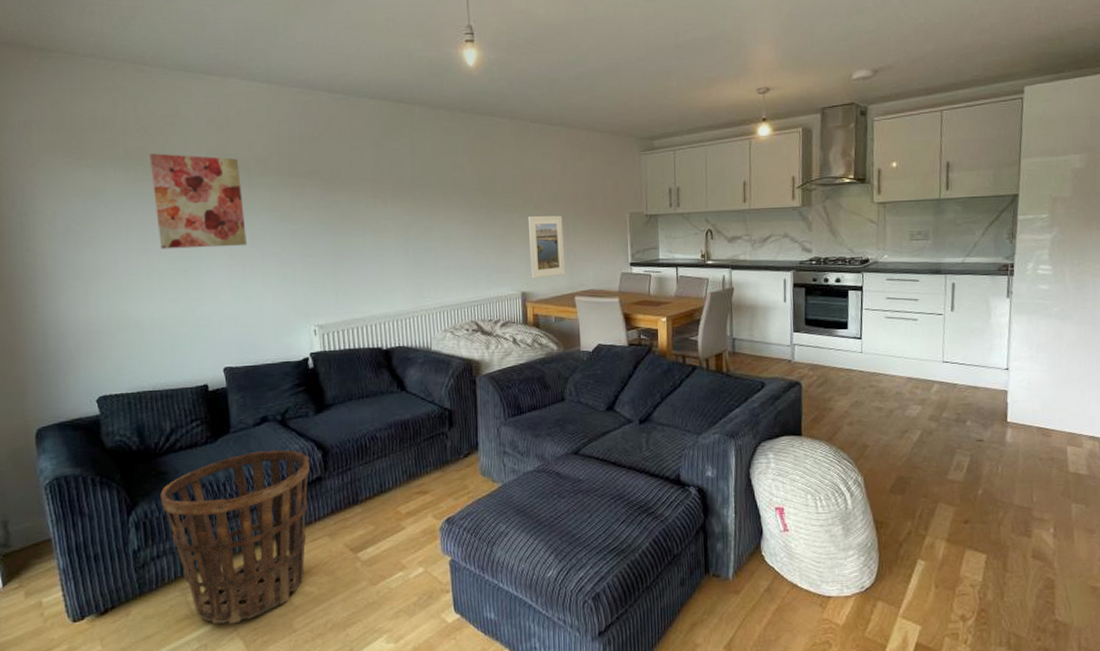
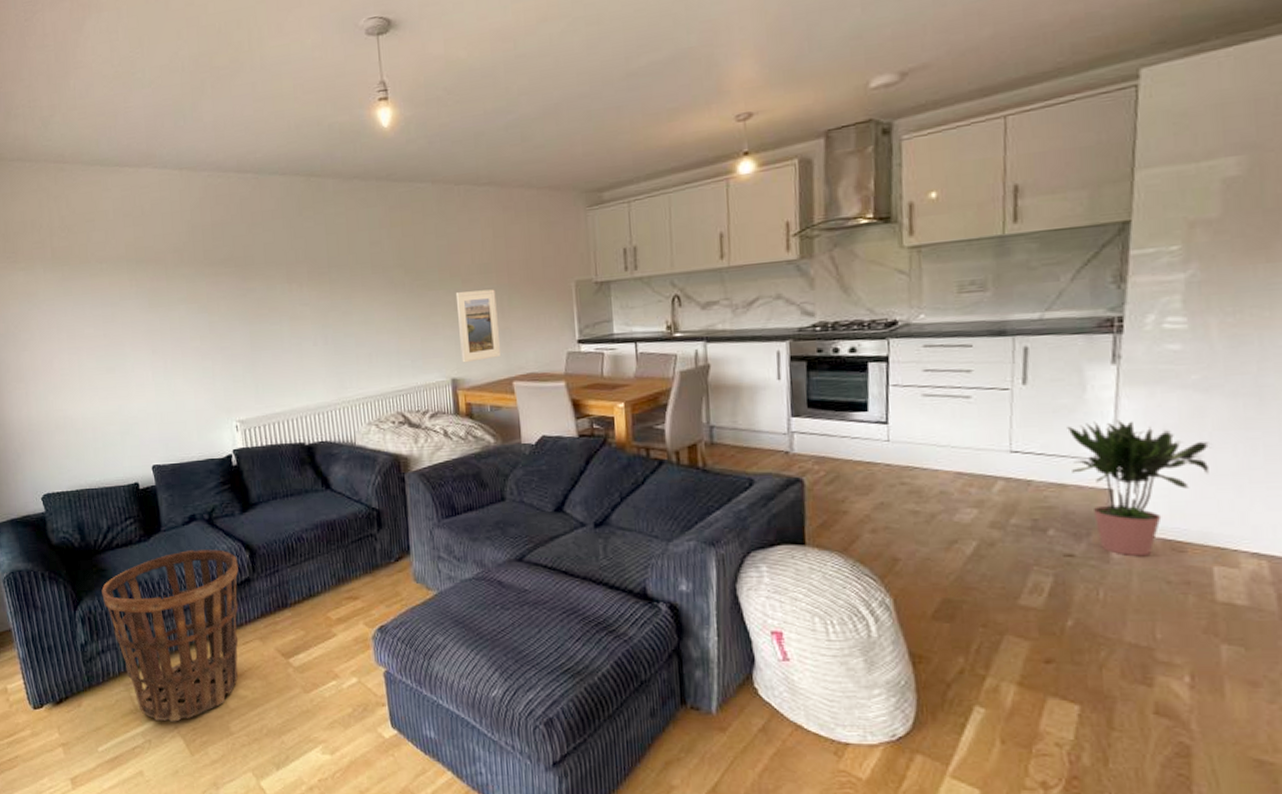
wall art: present [149,153,248,249] -> none [74,251,168,348]
potted plant: none [979,339,1066,441] -> present [1067,420,1211,557]

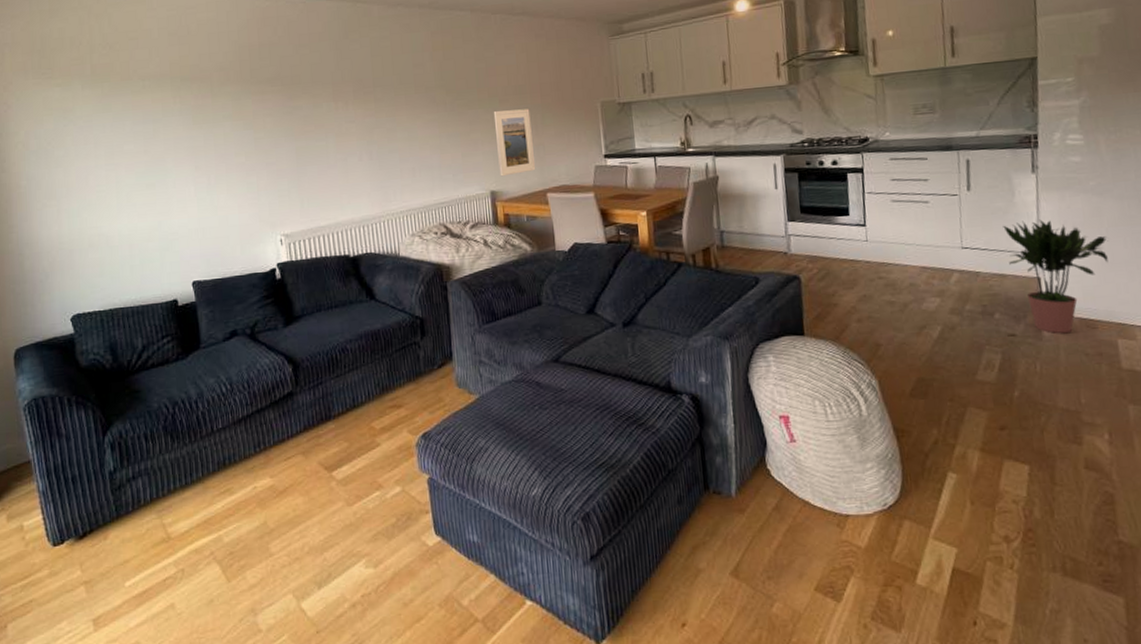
basket: present [101,549,239,722] -> none [134,364,281,548]

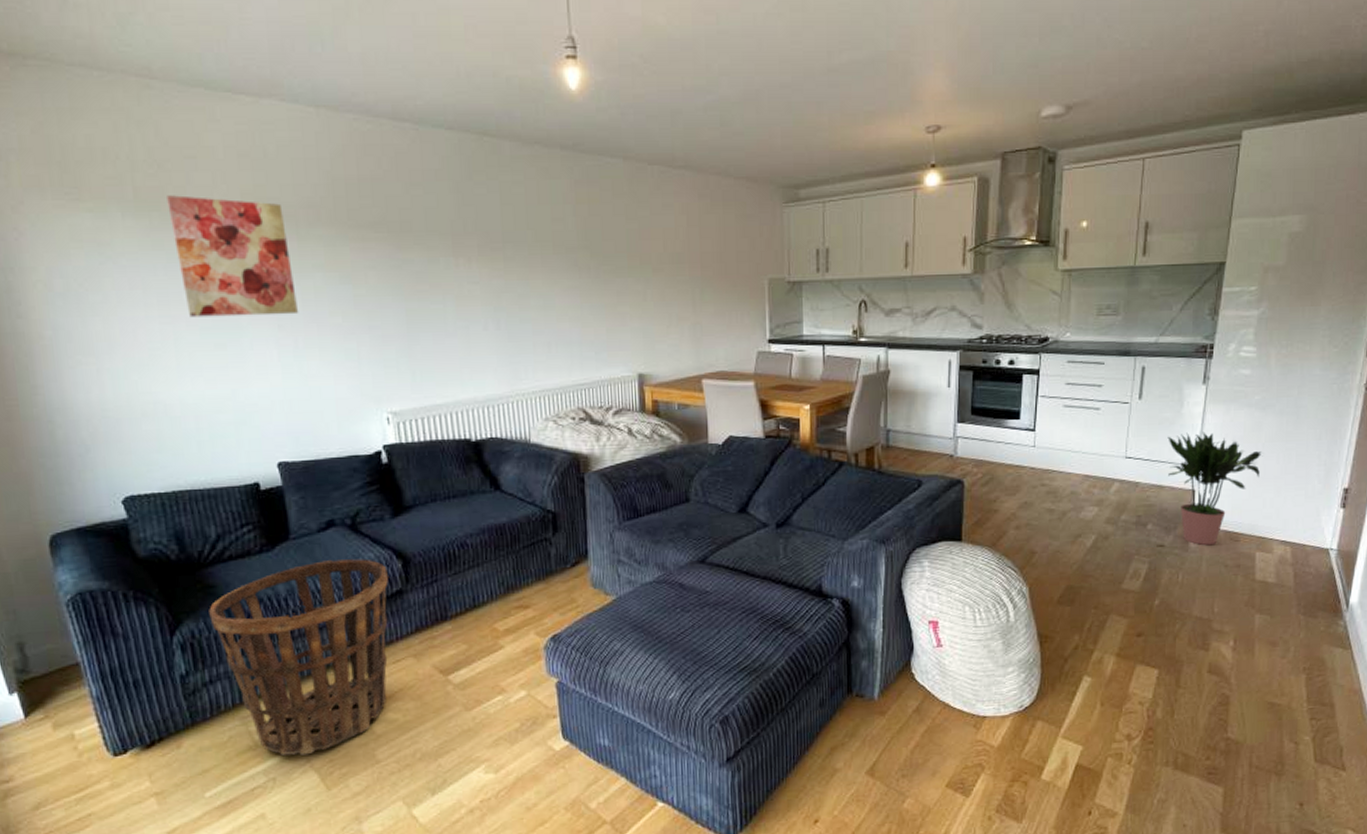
wall art: none [115,68,212,164] -> present [167,195,299,318]
basket: none [134,364,281,548] -> present [209,559,388,755]
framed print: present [493,108,535,177] -> none [645,280,690,358]

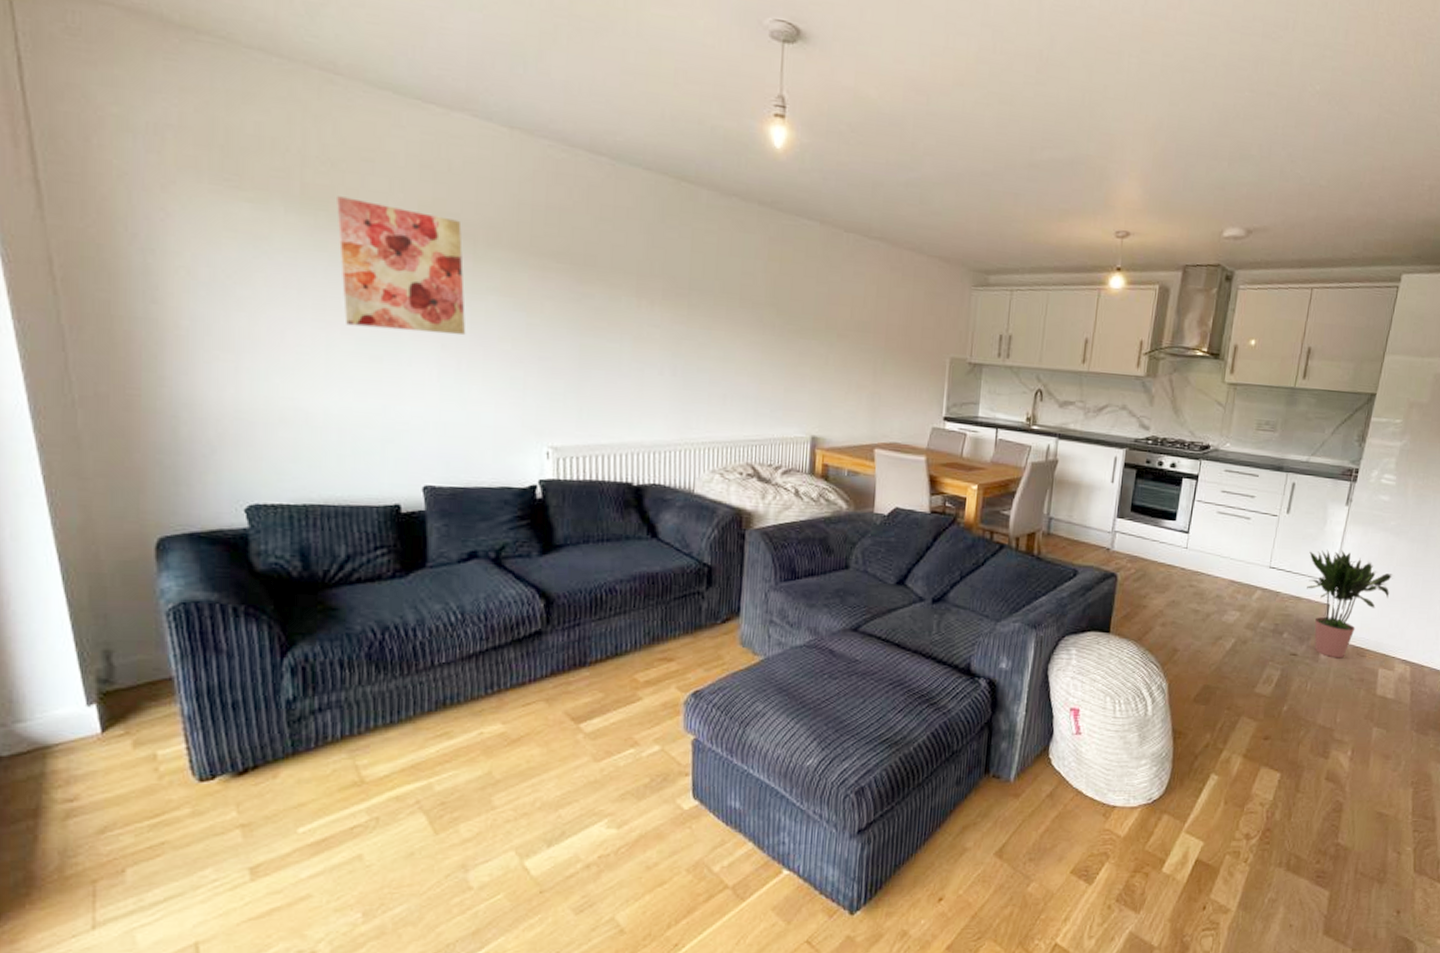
basket: present [209,559,388,755] -> none [327,593,528,796]

